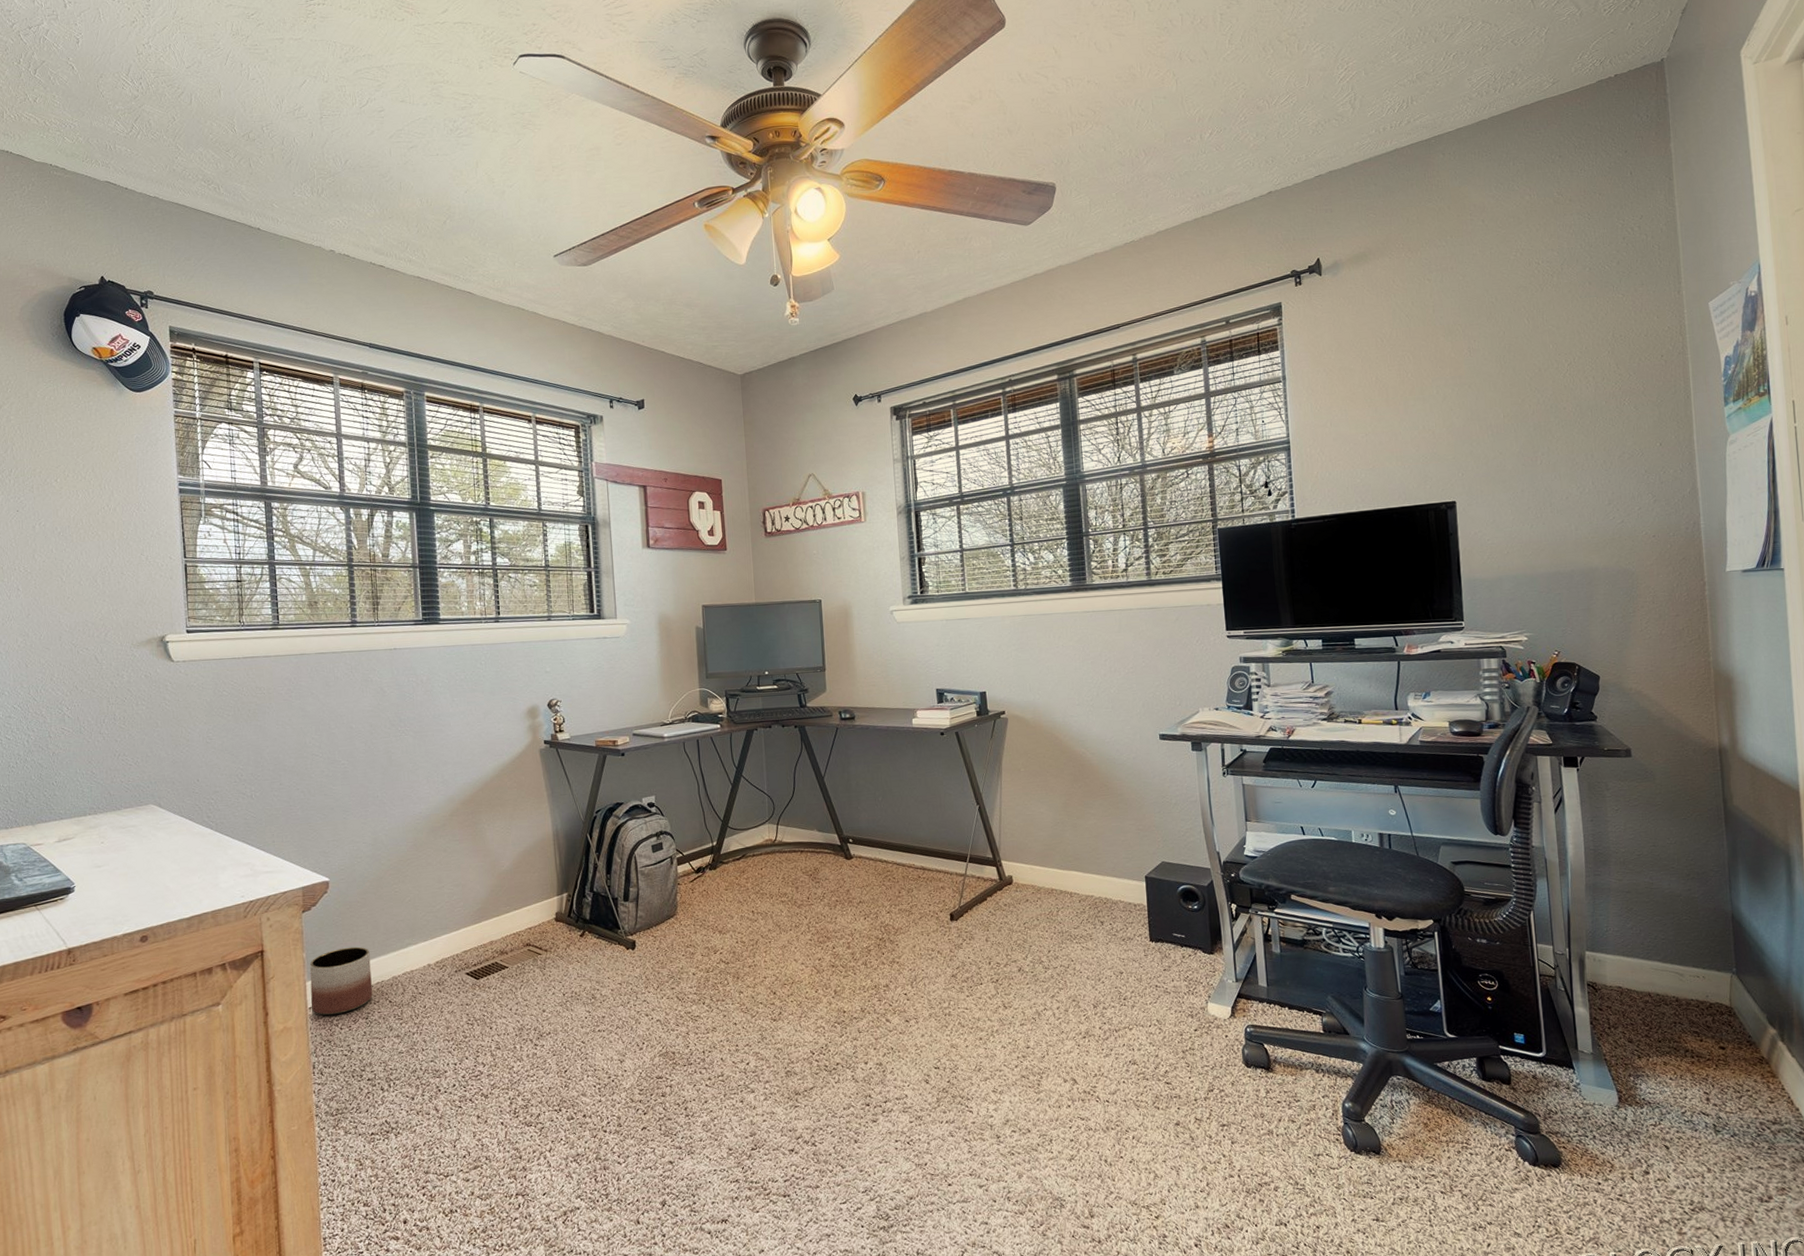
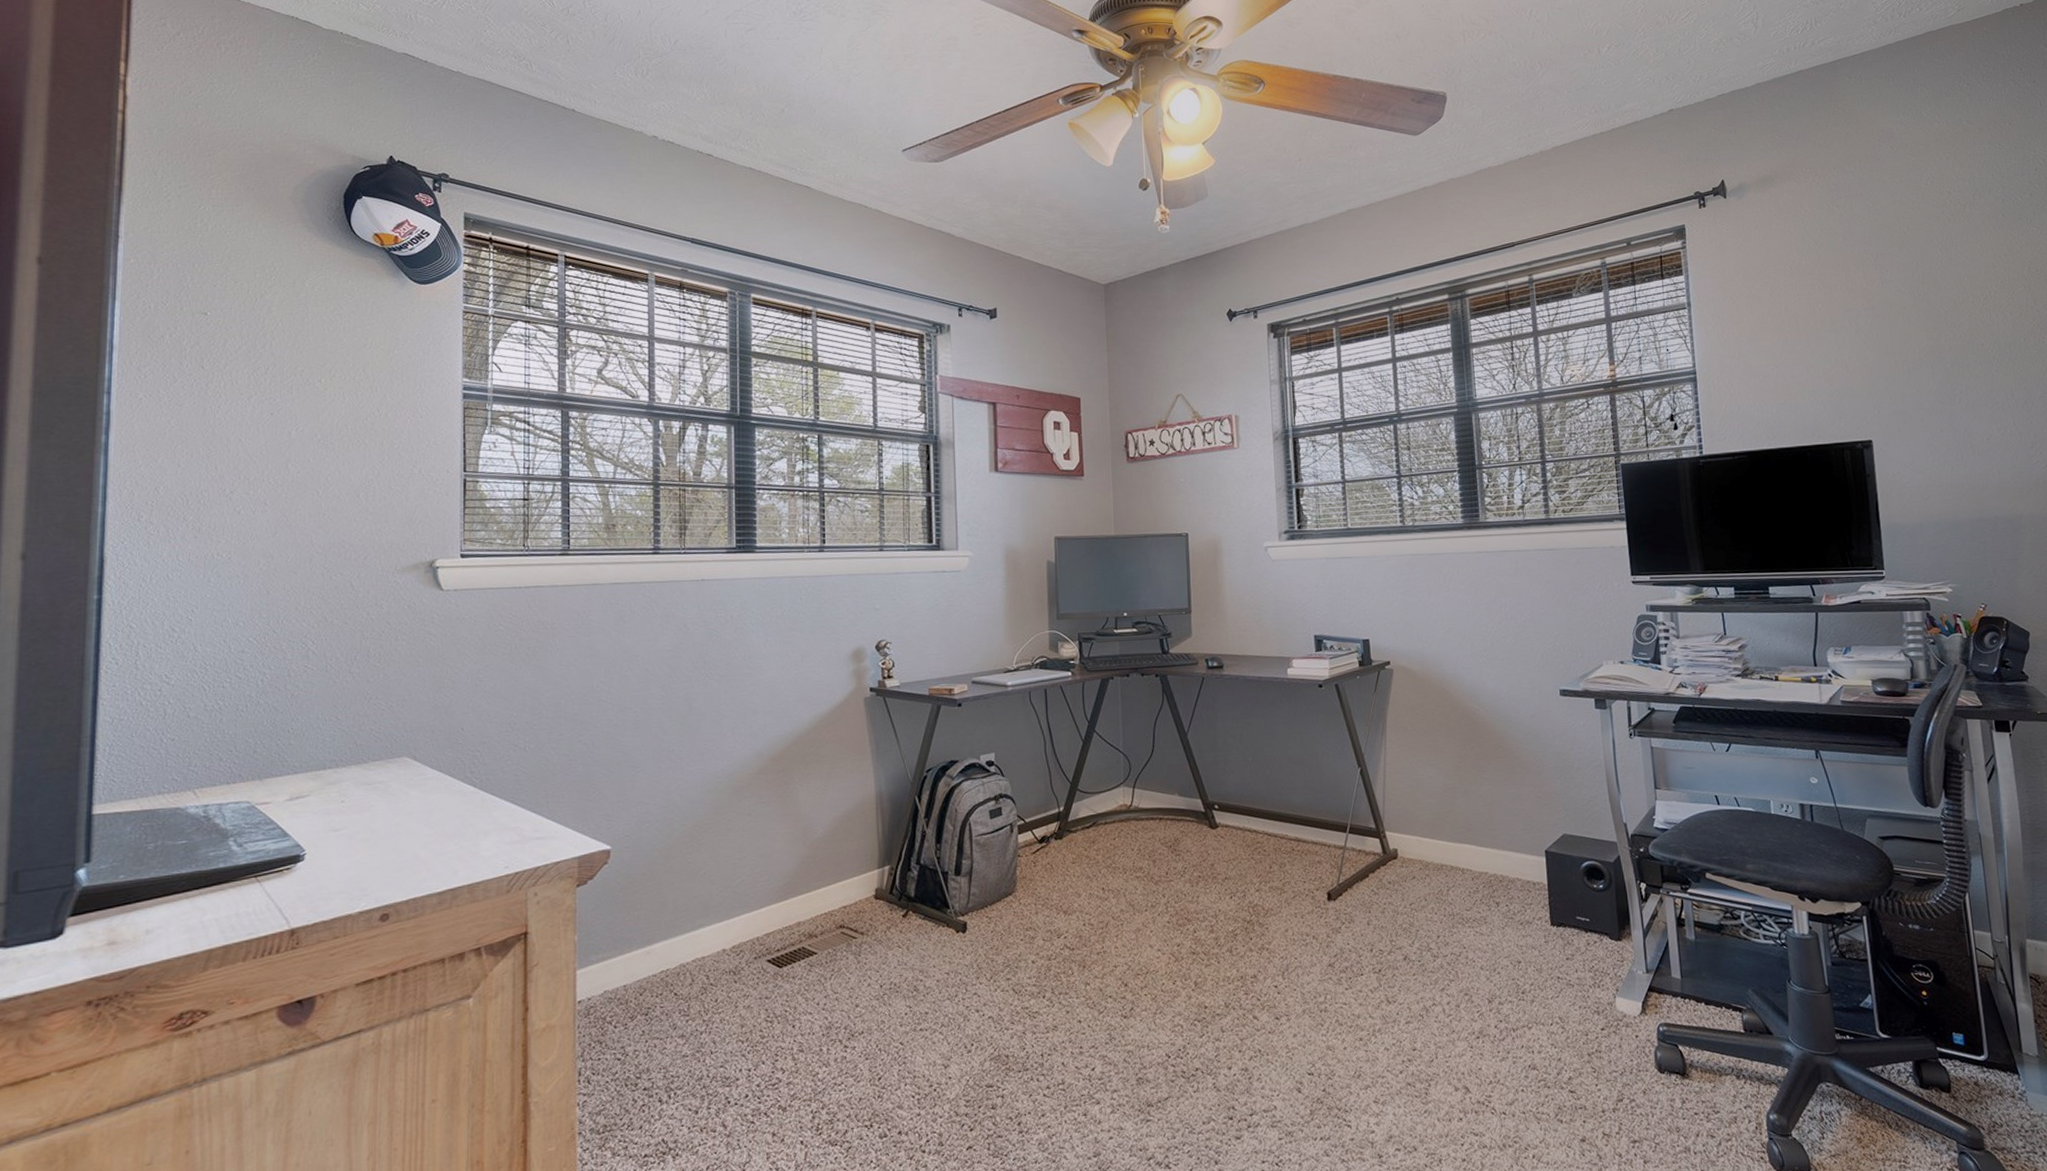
planter: present [309,946,373,1016] -> none [581,928,655,1011]

